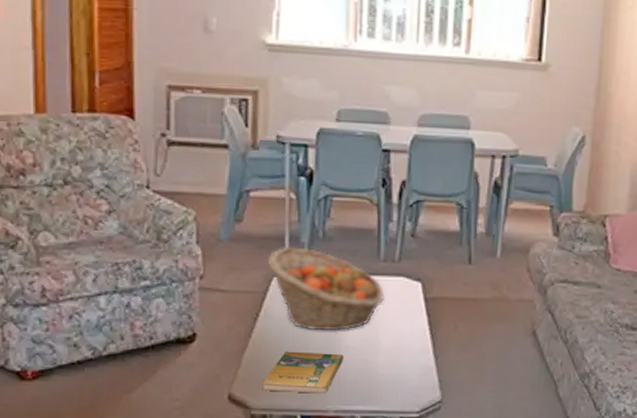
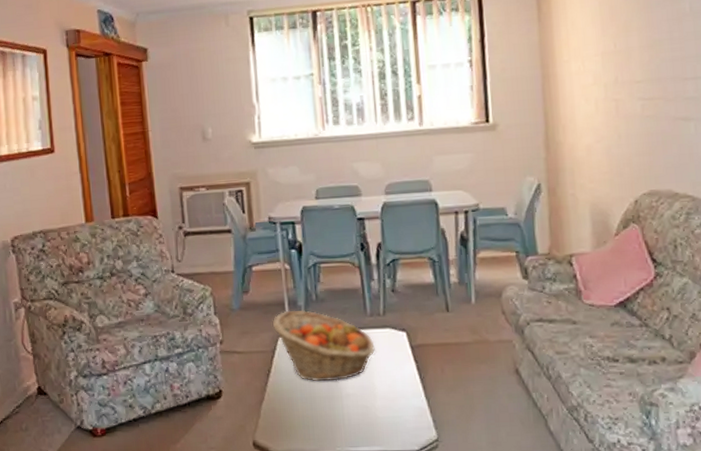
booklet: present [262,351,344,394] -> none [279,401,346,438]

